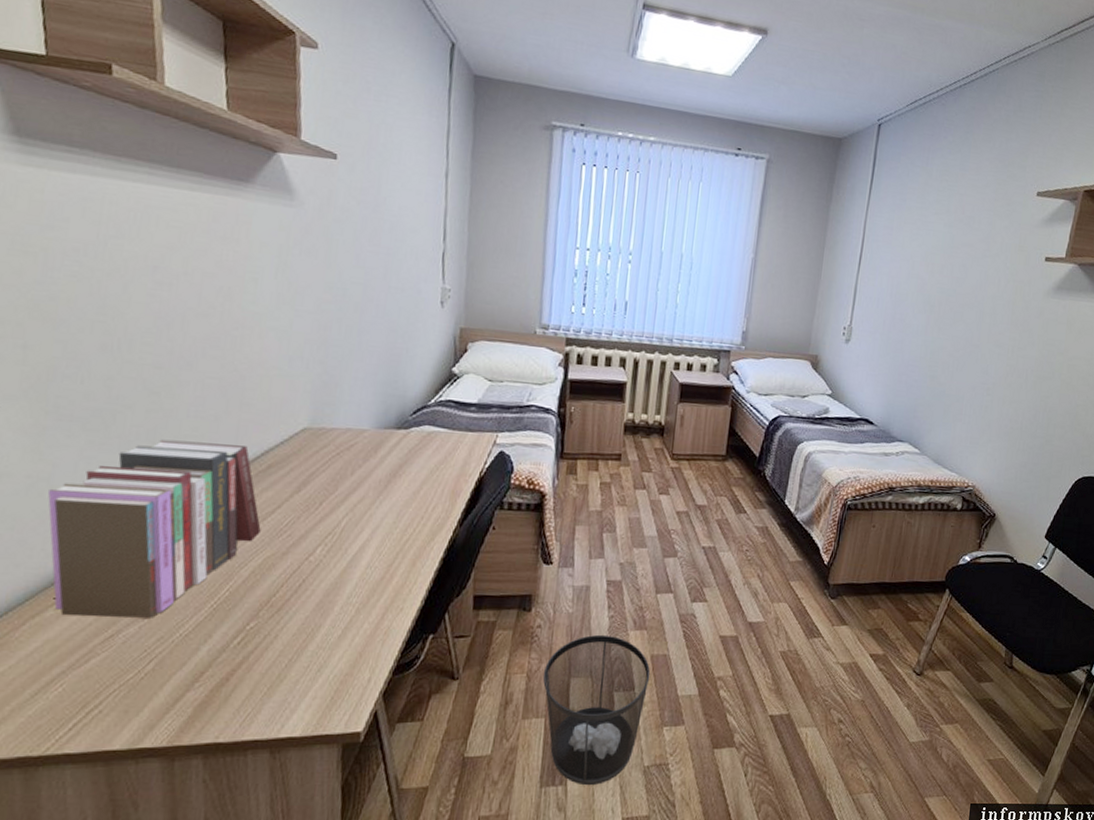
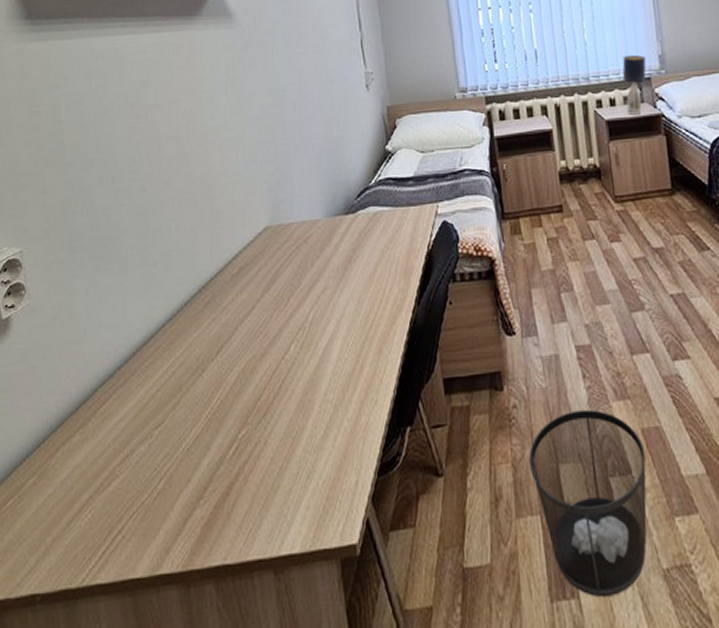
books: present [48,439,261,618] -> none [69,253,240,440]
table lamp: none [702,325,730,383] -> present [622,54,647,115]

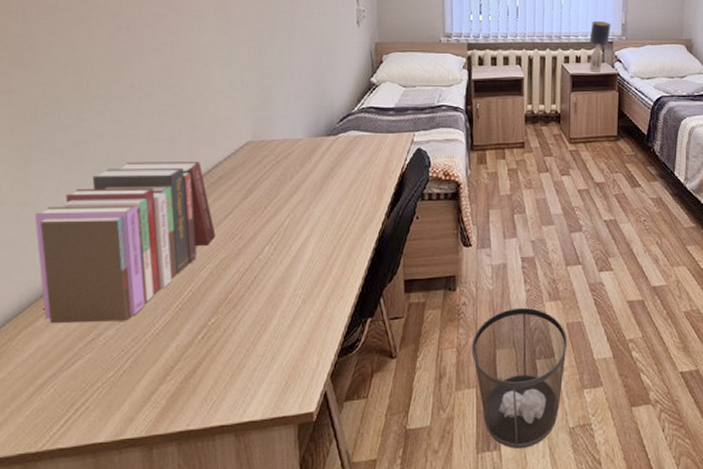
books: none [69,253,240,440] -> present [35,162,216,324]

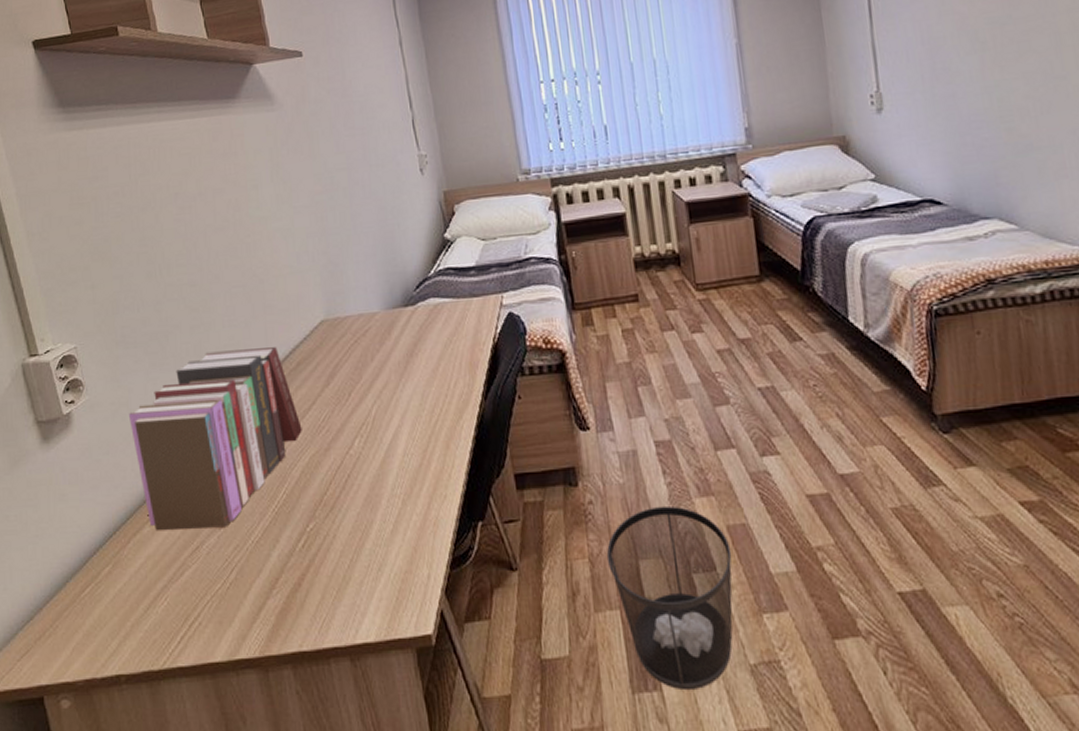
table lamp: present [589,20,611,72] -> none [703,128,731,196]

